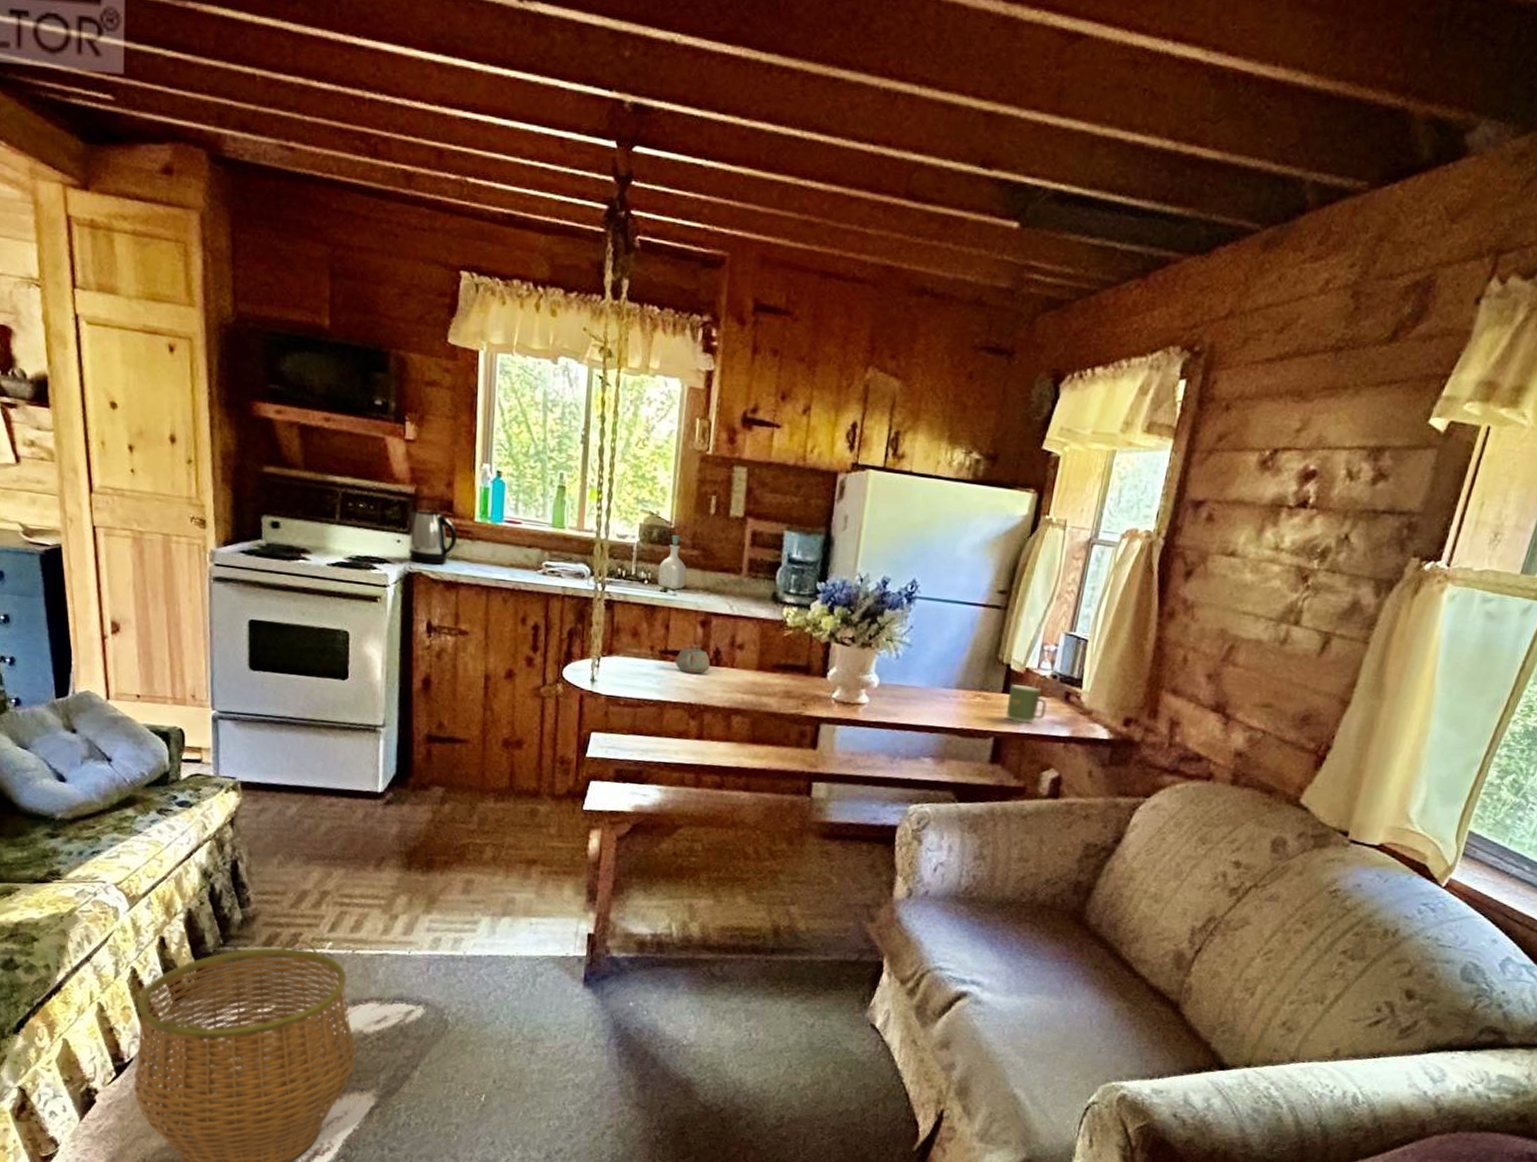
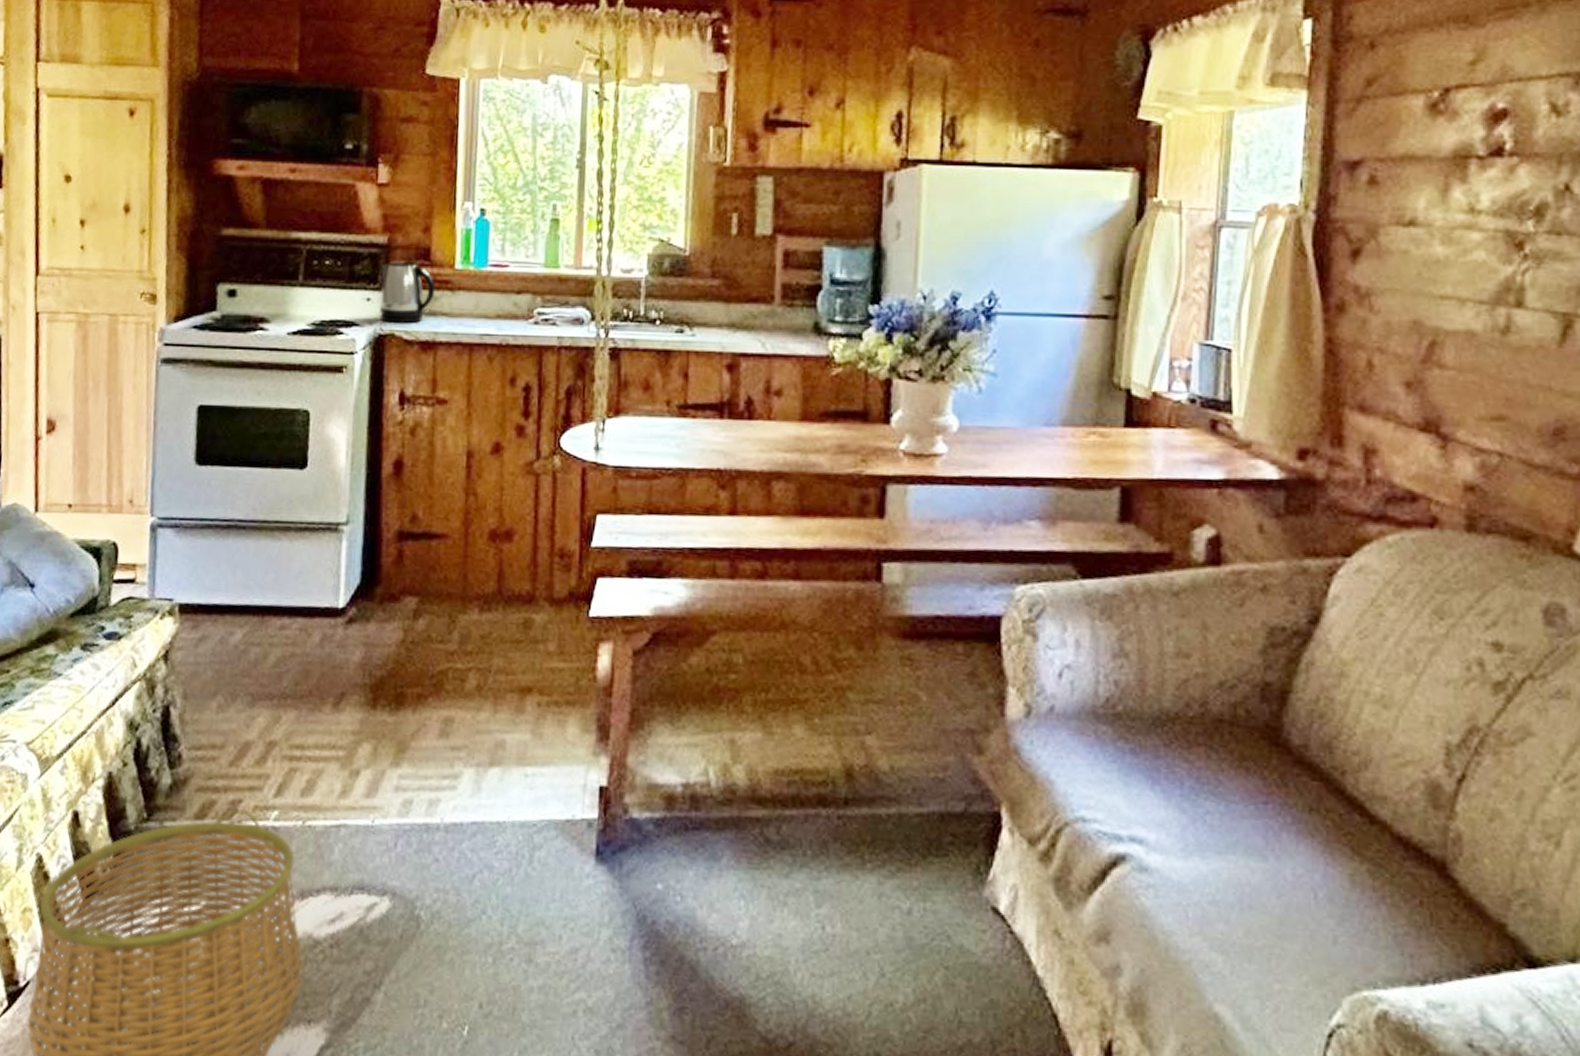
soap bottle: present [657,534,687,590] -> none [672,263,707,329]
teapot: present [675,645,710,674] -> none [697,395,741,431]
mug: present [1006,683,1047,723] -> none [1132,413,1187,465]

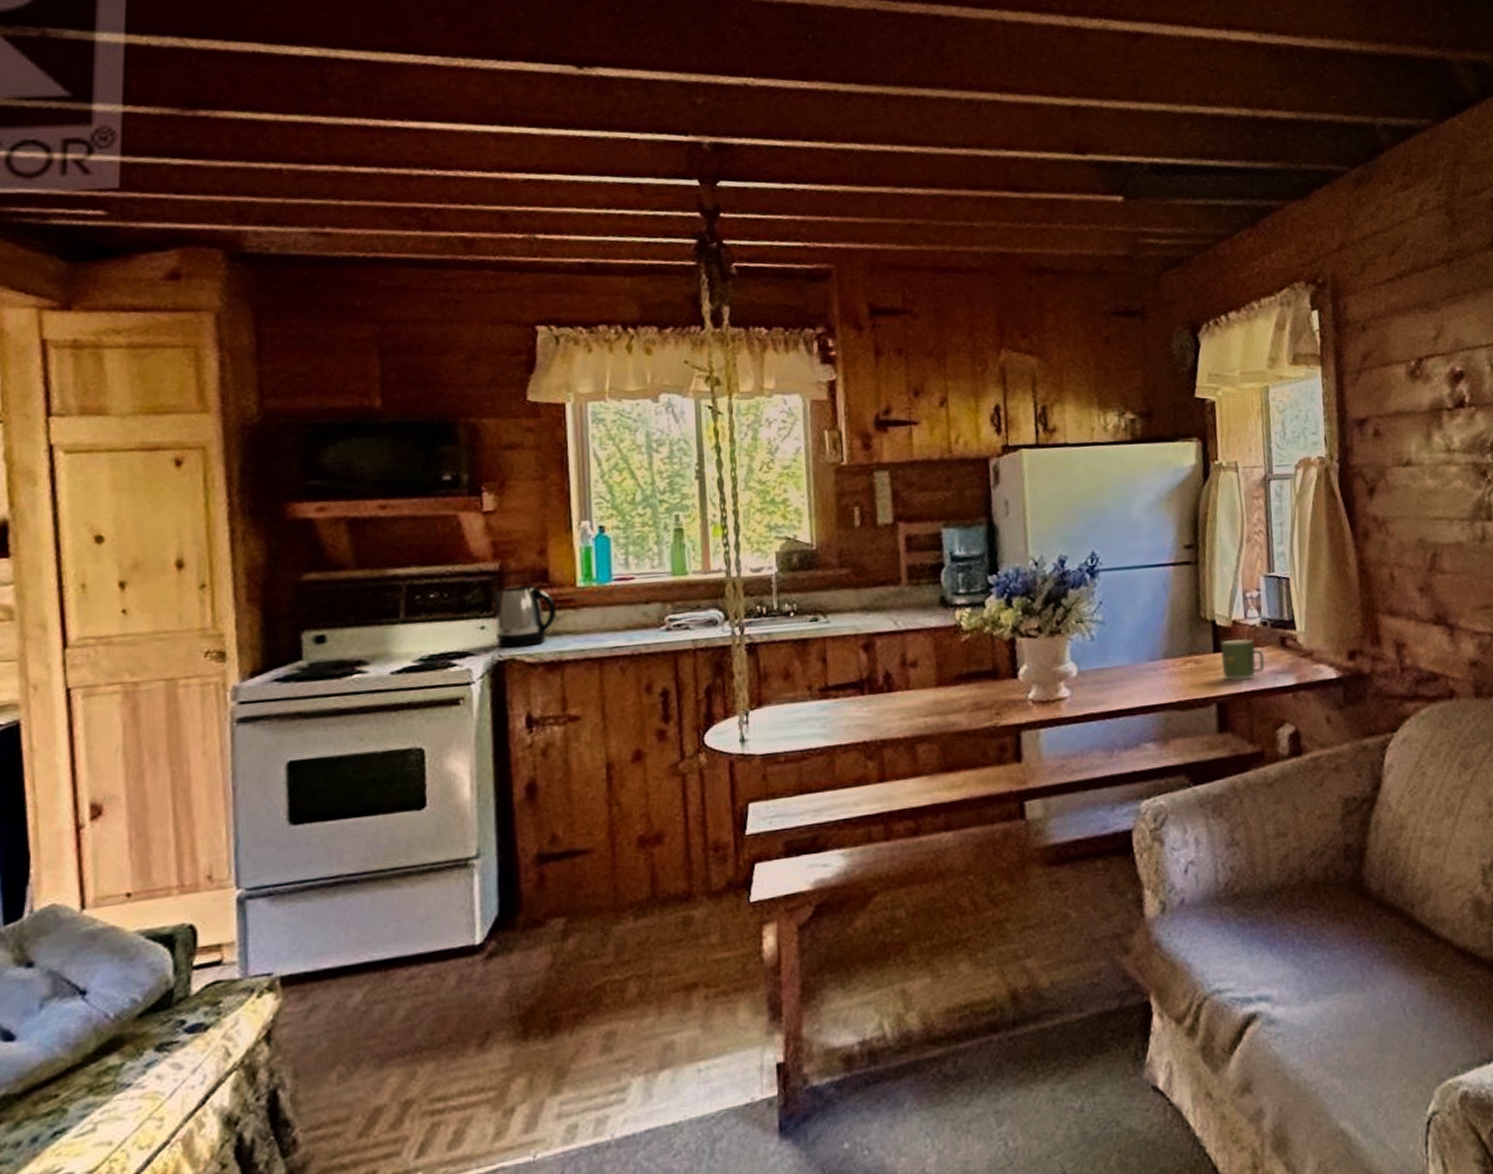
mug: none [1132,413,1187,465] -> present [1220,638,1265,681]

